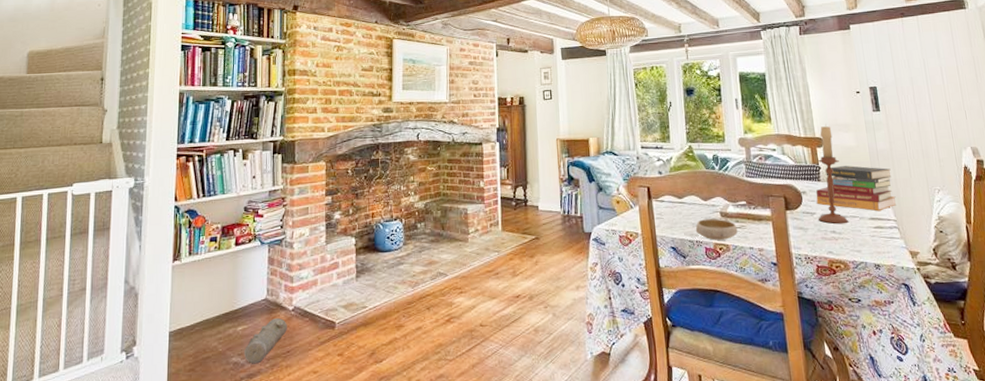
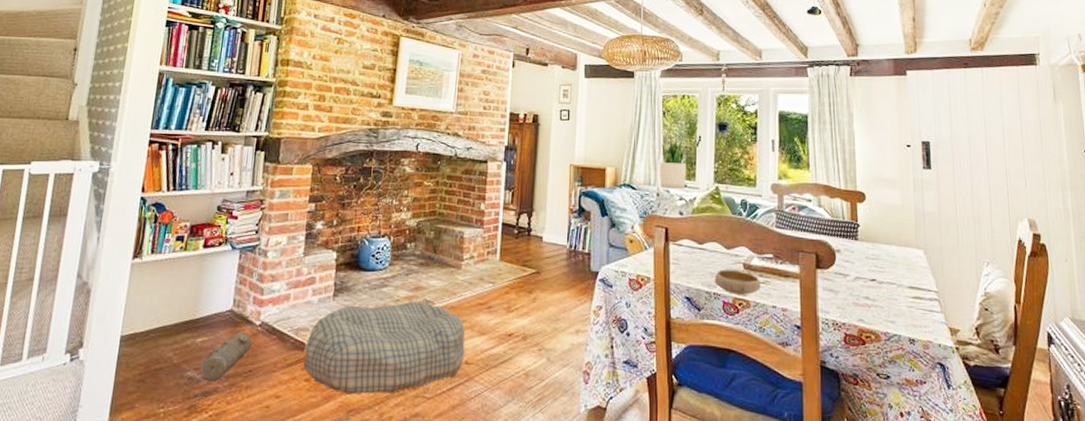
dog bed: none [335,274,479,364] -> present [303,301,465,395]
planter: none [637,106,662,152] -> present [660,139,686,189]
books: present [816,166,897,212] -> none [851,225,940,280]
candlestick: present [817,124,848,224] -> none [852,177,884,290]

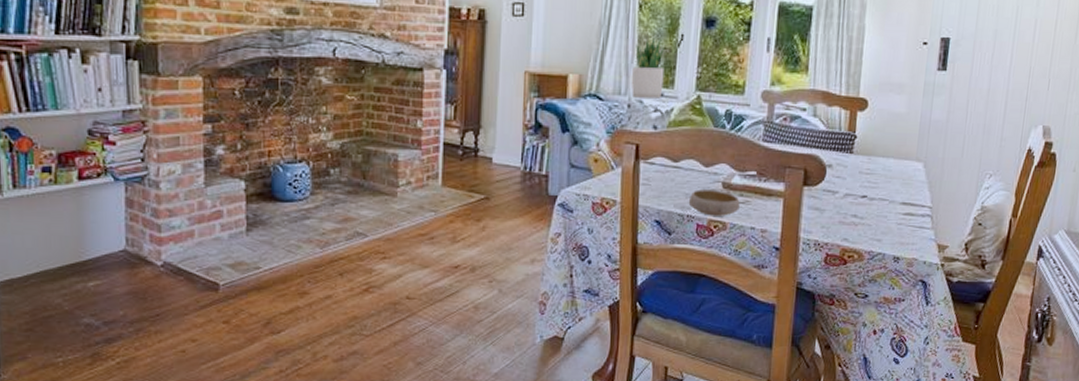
decorative log: present [201,333,252,381] -> none [99,275,155,327]
dog bed: present [303,301,465,395] -> none [219,234,406,335]

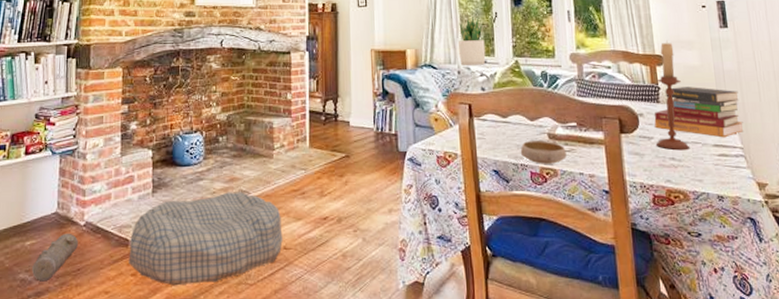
decorative log: none [99,275,155,327] -> present [32,234,78,282]
dog bed: none [219,234,406,335] -> present [129,192,283,286]
candlestick: none [840,82,881,207] -> present [657,40,689,151]
books: none [842,136,941,196] -> present [654,87,744,138]

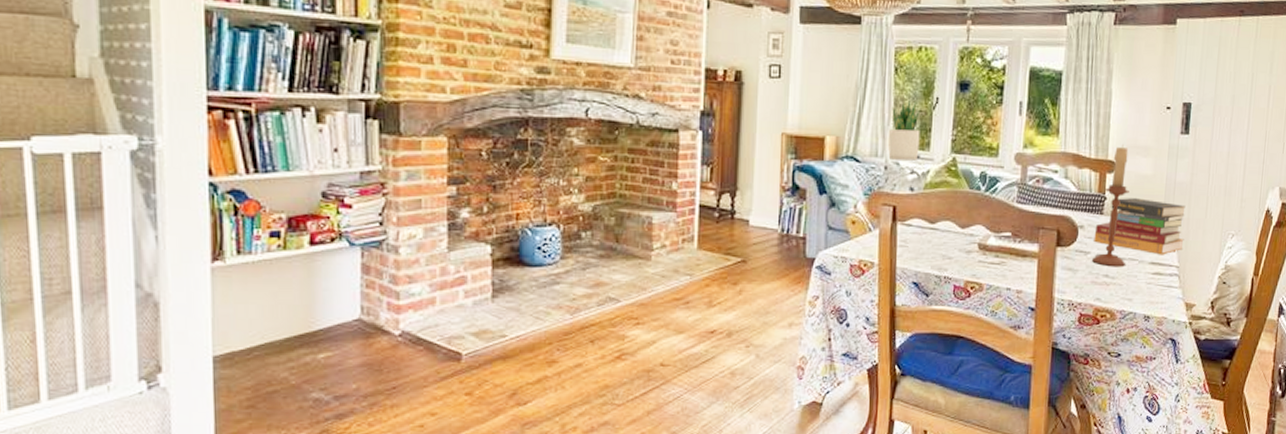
decorative log: present [32,234,78,282] -> none [329,345,392,402]
dog bed: present [129,192,283,286] -> none [461,299,660,407]
bowl: present [520,140,567,164] -> none [945,251,996,277]

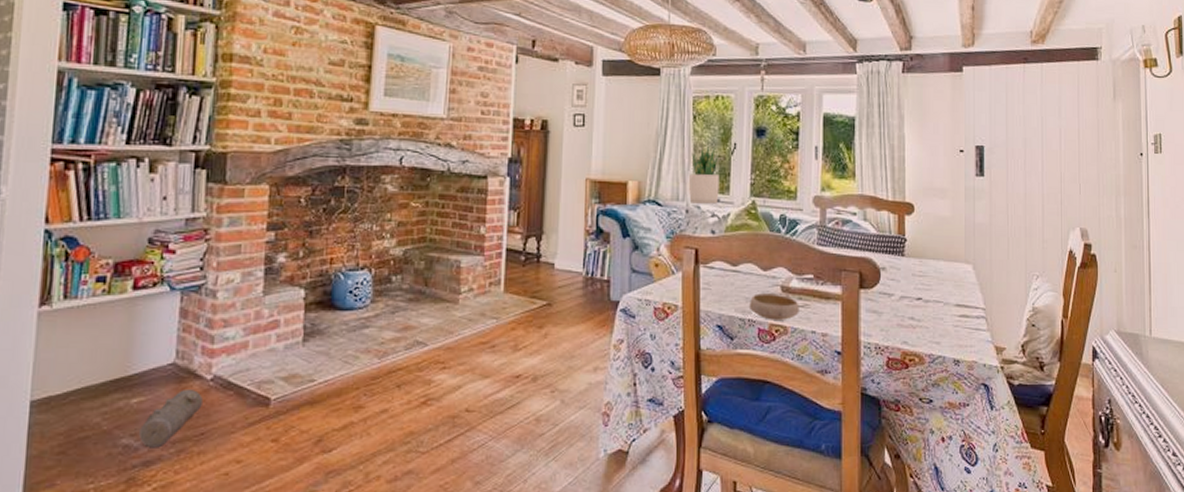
decorative log: none [329,345,392,402] -> present [139,390,202,448]
bowl: none [945,251,996,277] -> present [749,293,799,320]
candlestick: present [1092,145,1129,267] -> none [897,187,930,310]
books: present [1094,198,1186,255] -> none [897,239,988,297]

